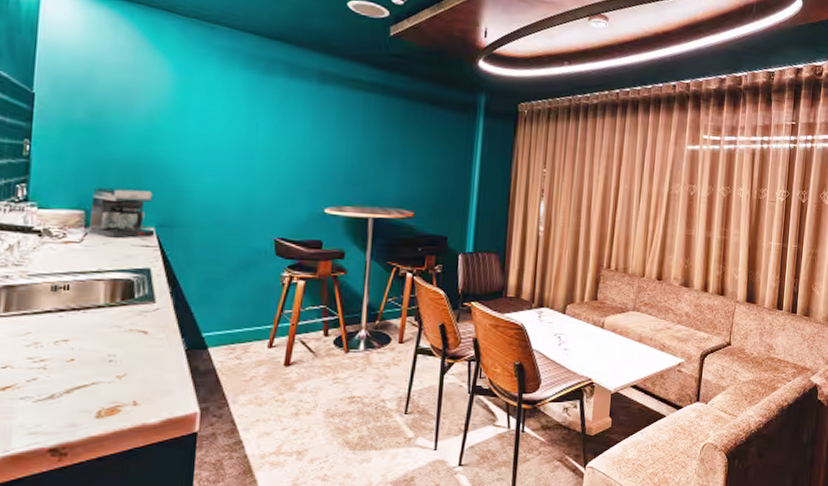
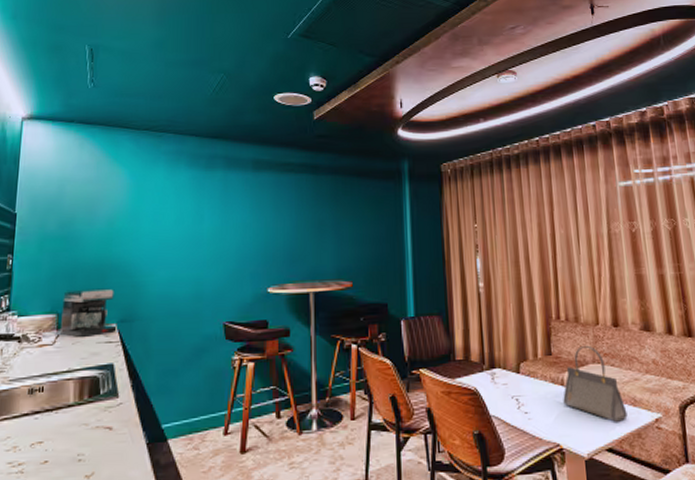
handbag: none [600,294,655,363] -> present [563,345,628,422]

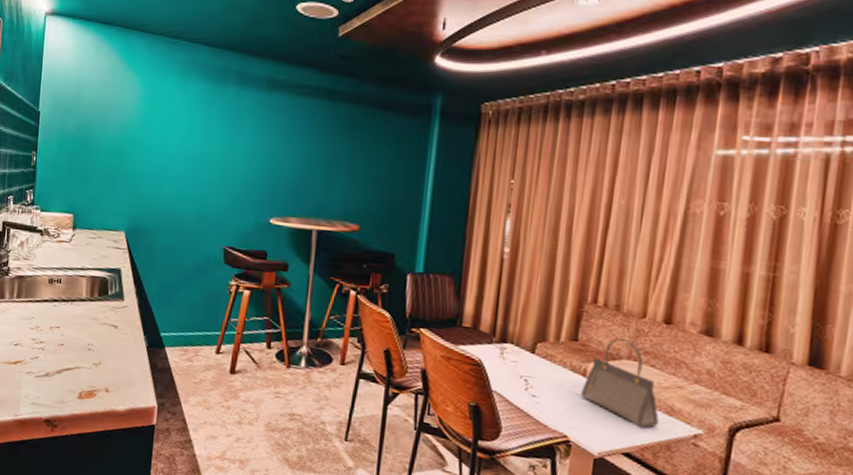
coffee maker: present [60,288,117,337] -> none [76,192,125,240]

